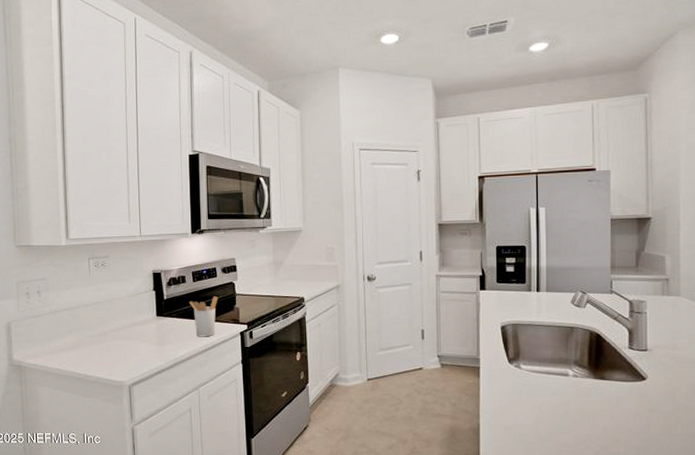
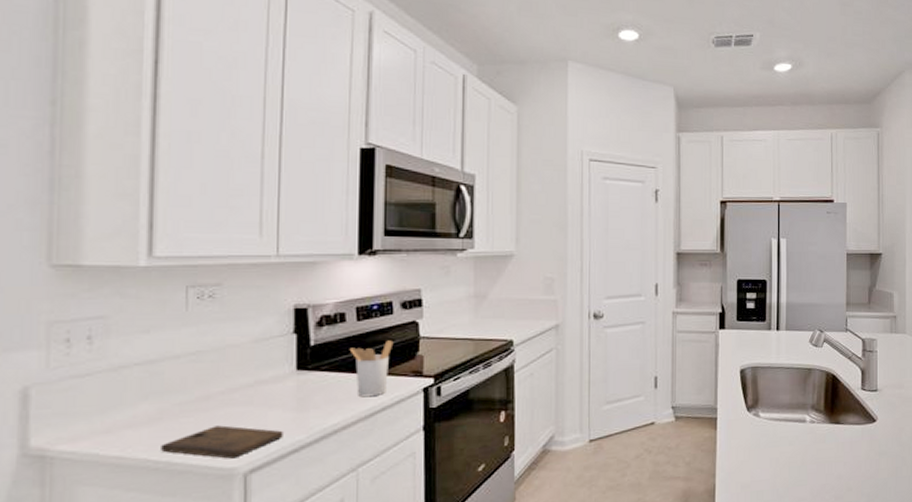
cutting board: none [81,352,151,375] -> present [161,425,283,459]

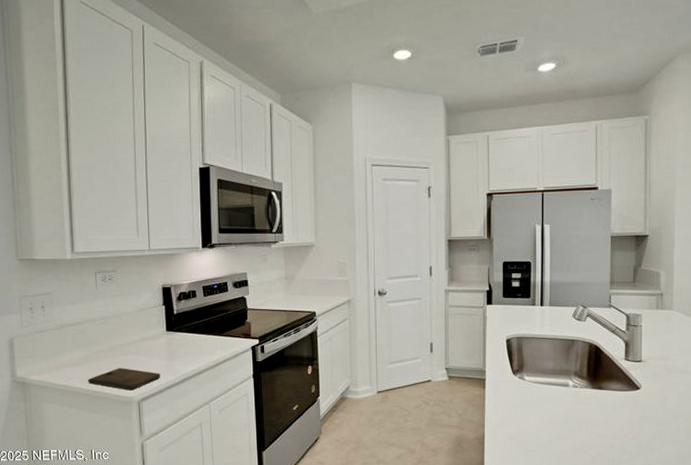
utensil holder: present [349,340,394,398] -> none [199,311,229,352]

